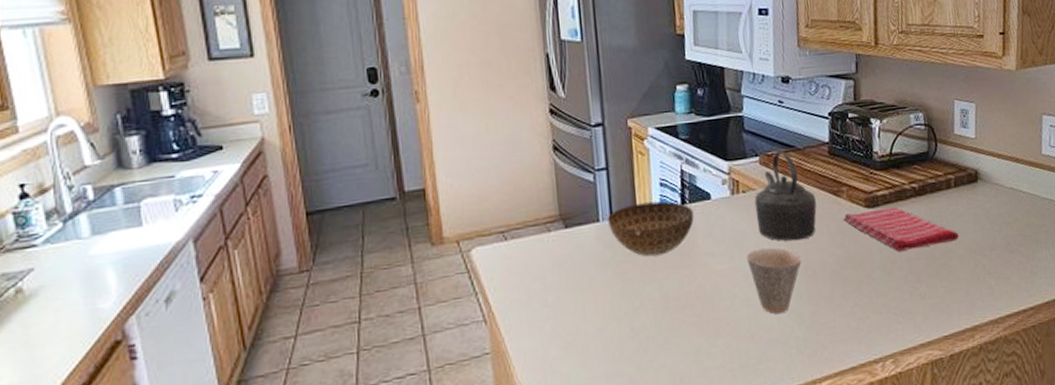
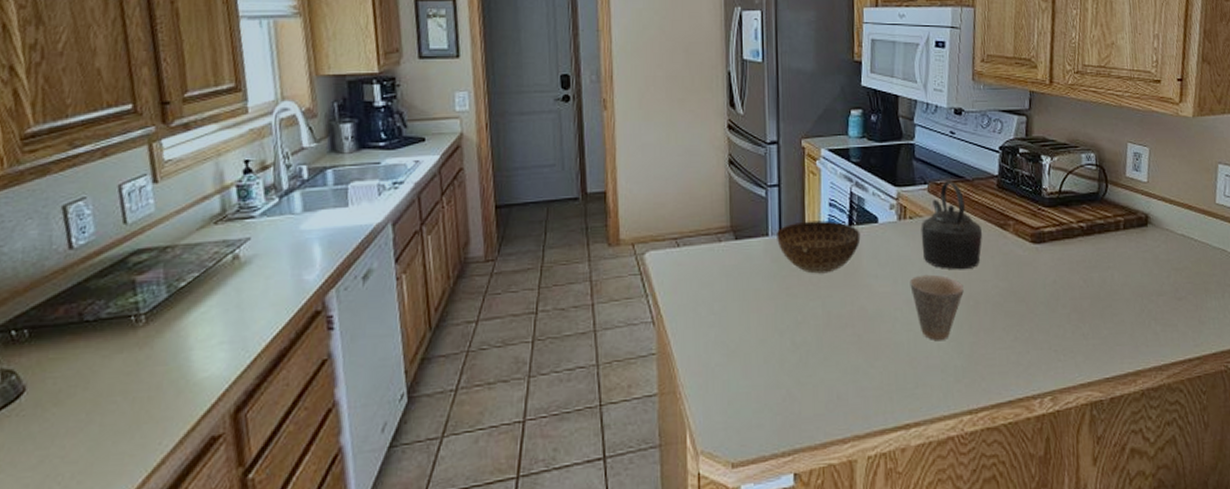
dish towel: present [844,207,960,251] -> none [1009,245,1127,289]

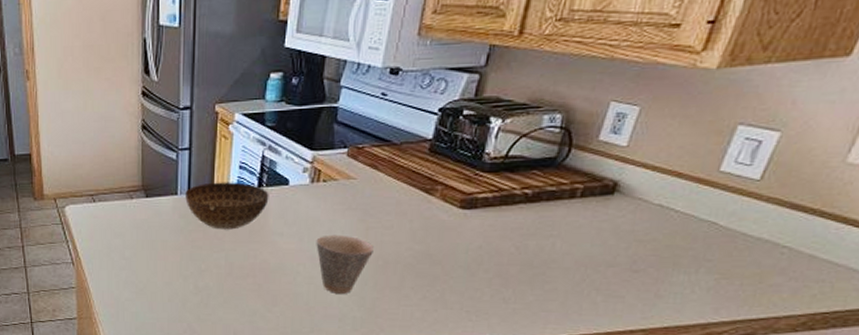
kettle: present [921,181,983,270] -> none [333,145,404,232]

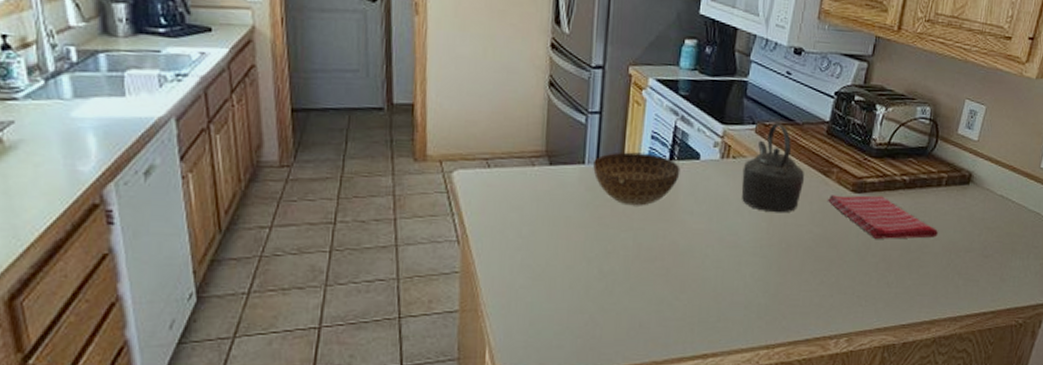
cup: present [316,235,374,294] -> none [724,215,778,279]
kettle: none [333,145,404,232] -> present [741,123,805,213]
dish towel: none [431,211,571,255] -> present [828,195,939,239]

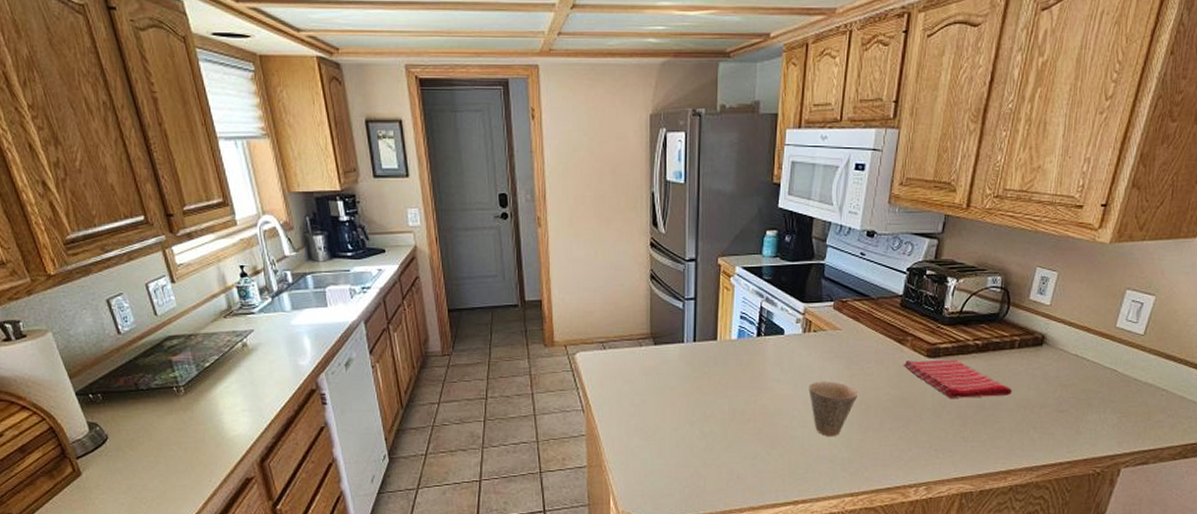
bowl: present [593,152,681,206] -> none [691,331,767,376]
cup: none [724,215,778,279] -> present [808,381,858,436]
kettle: present [741,123,805,213] -> none [823,299,881,378]

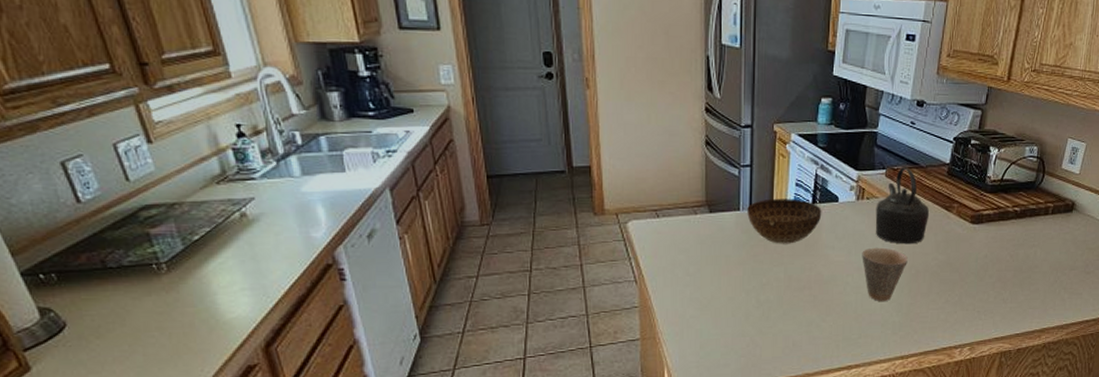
bowl: none [691,331,767,376] -> present [747,198,822,244]
kettle: none [823,299,881,378] -> present [875,167,930,245]
dish towel: present [904,359,1013,398] -> none [950,225,1047,262]

